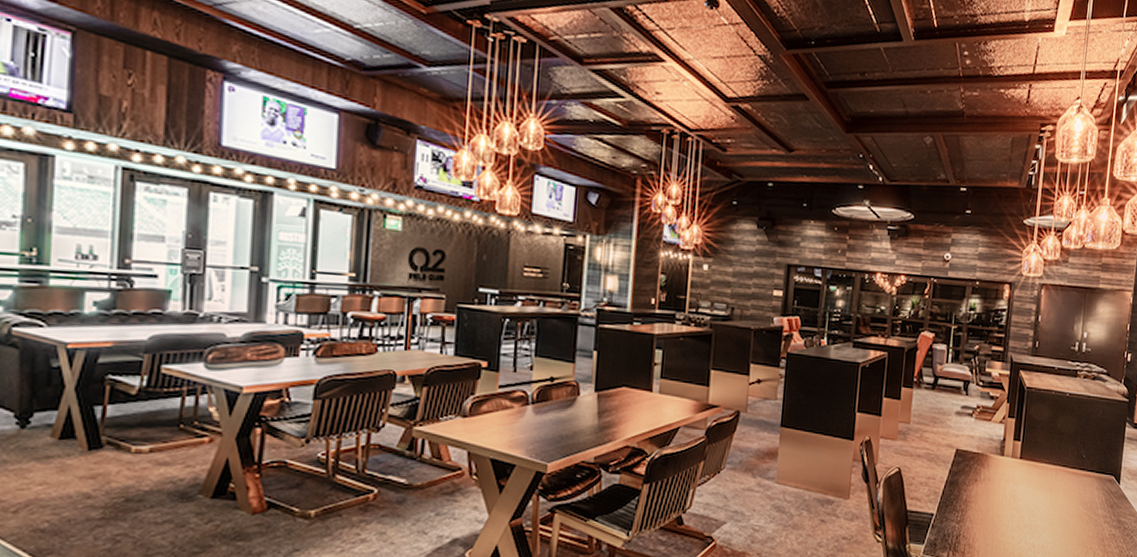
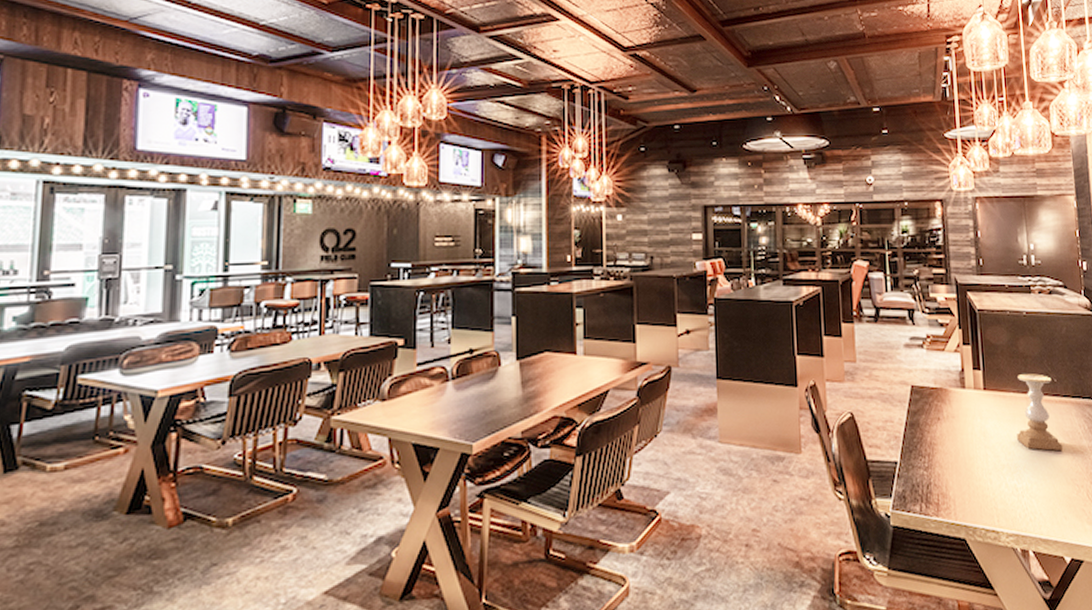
candle holder: none [1042,448,1081,518] -> present [1017,374,1062,451]

